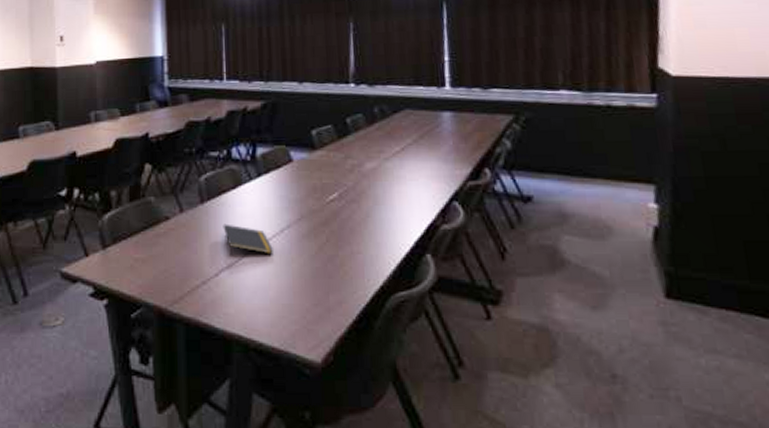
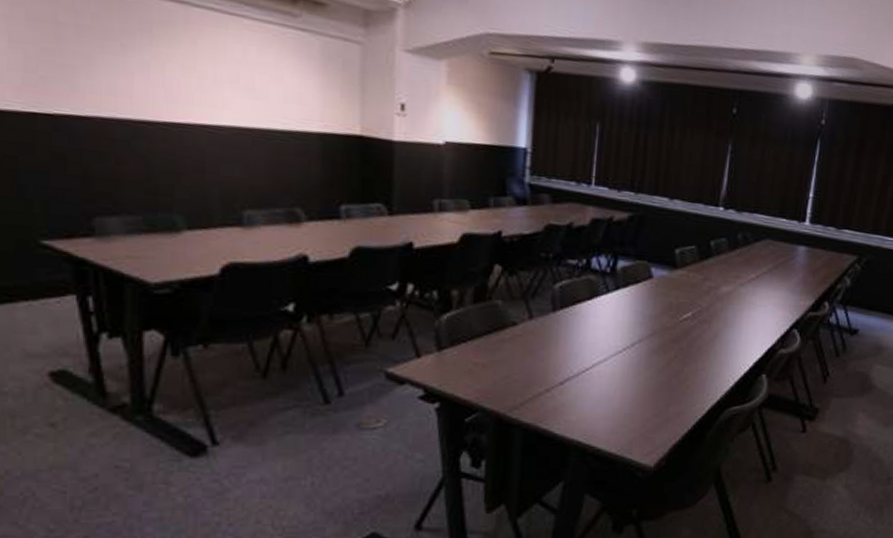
notepad: present [223,224,273,256] -> none [573,334,622,367]

